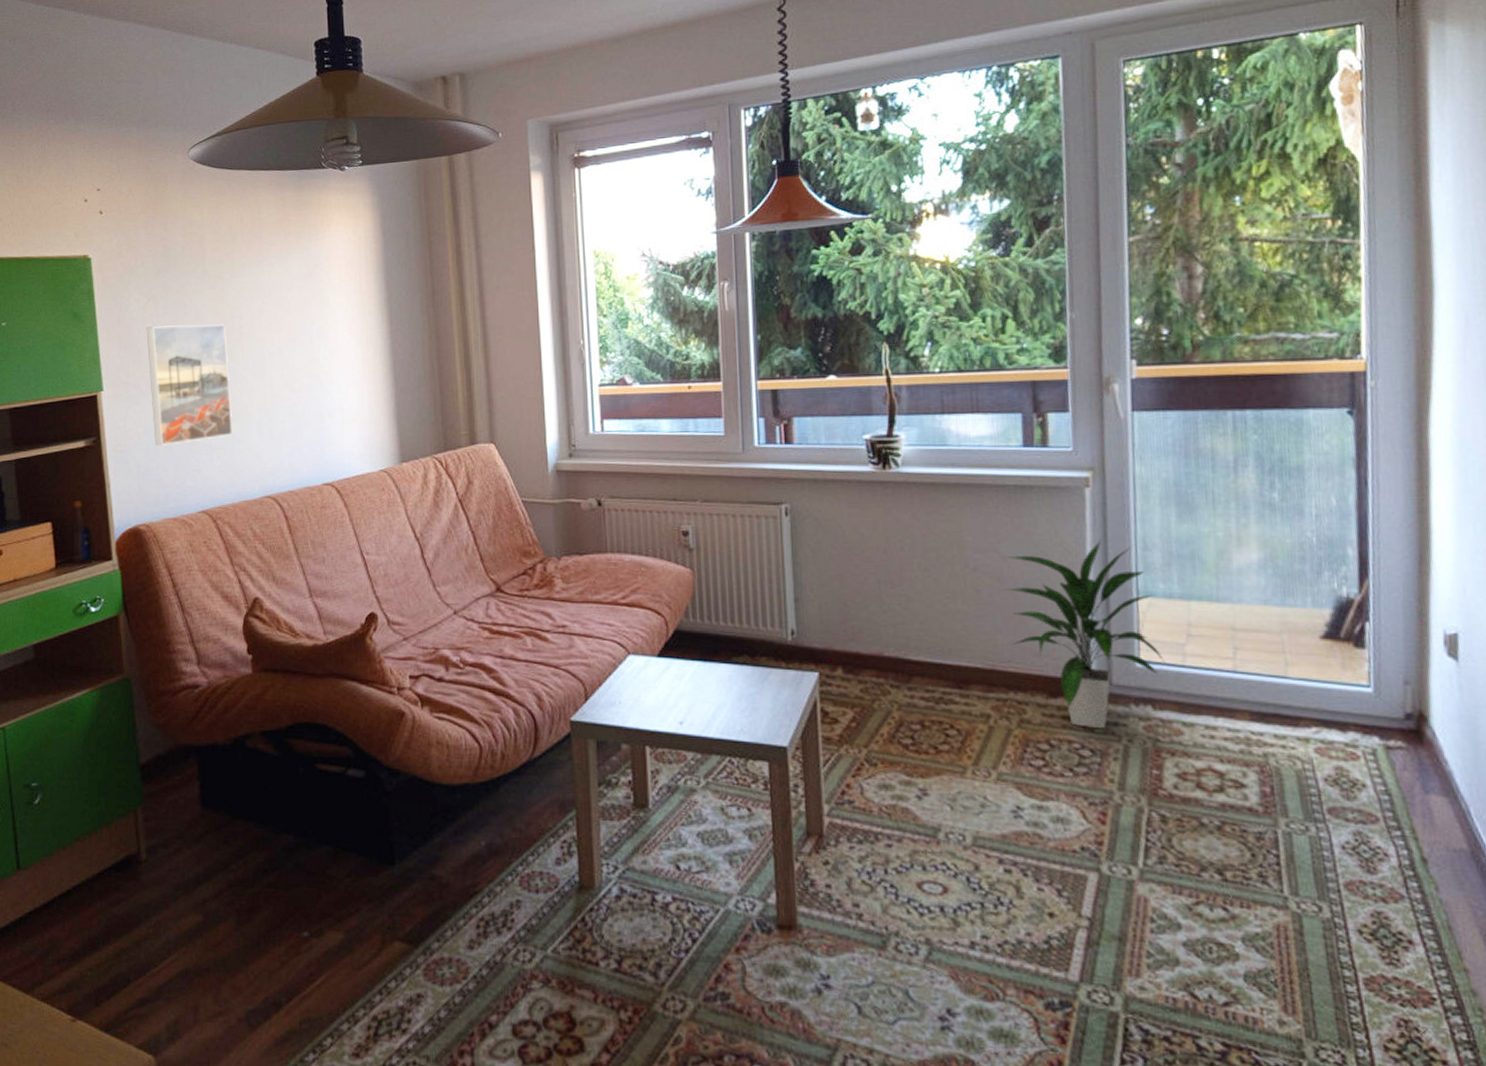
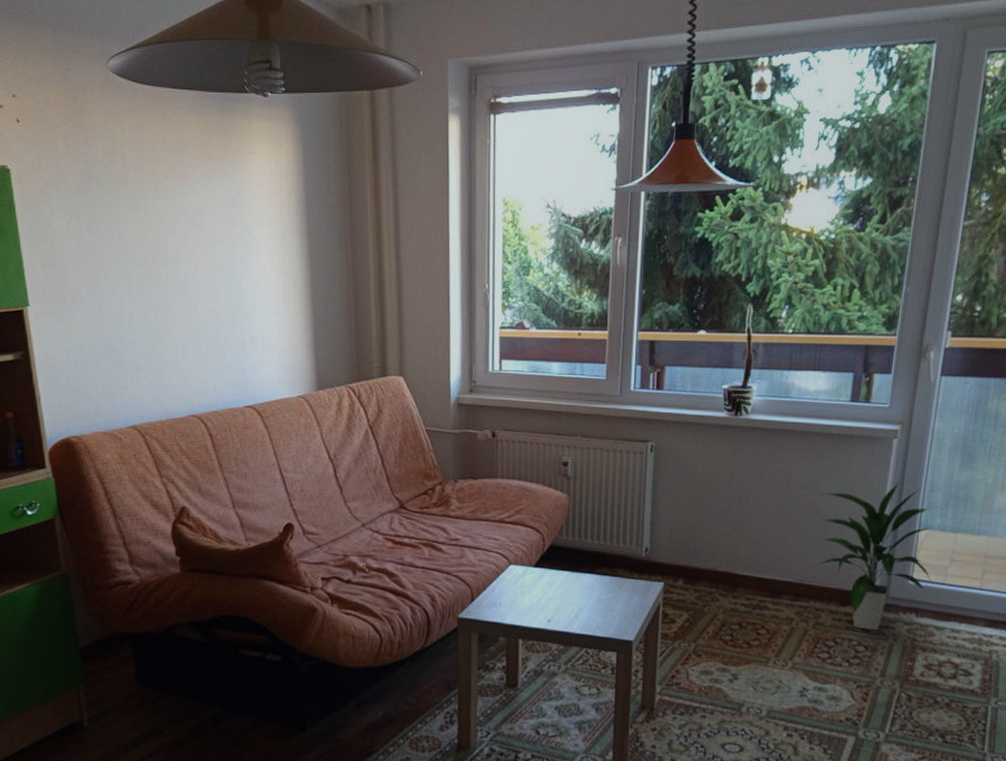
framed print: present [146,324,233,447] -> none [70,243,159,364]

